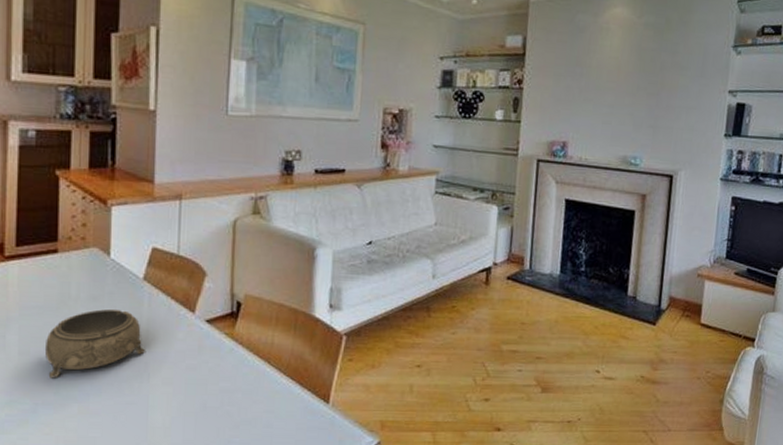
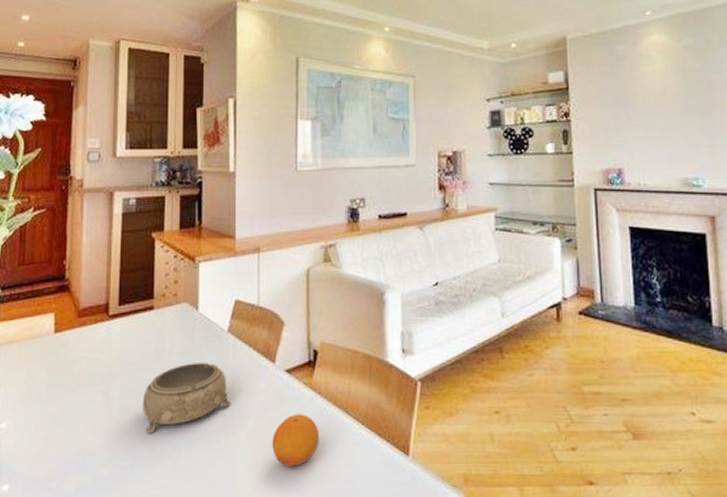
fruit: none [188,362,239,412] -> present [272,414,320,466]

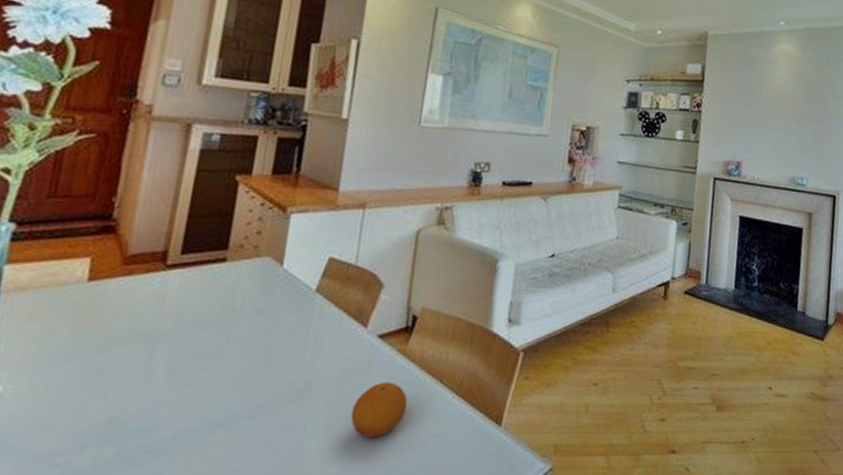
decorative bowl: present [142,363,231,434] -> none [196,323,309,401]

